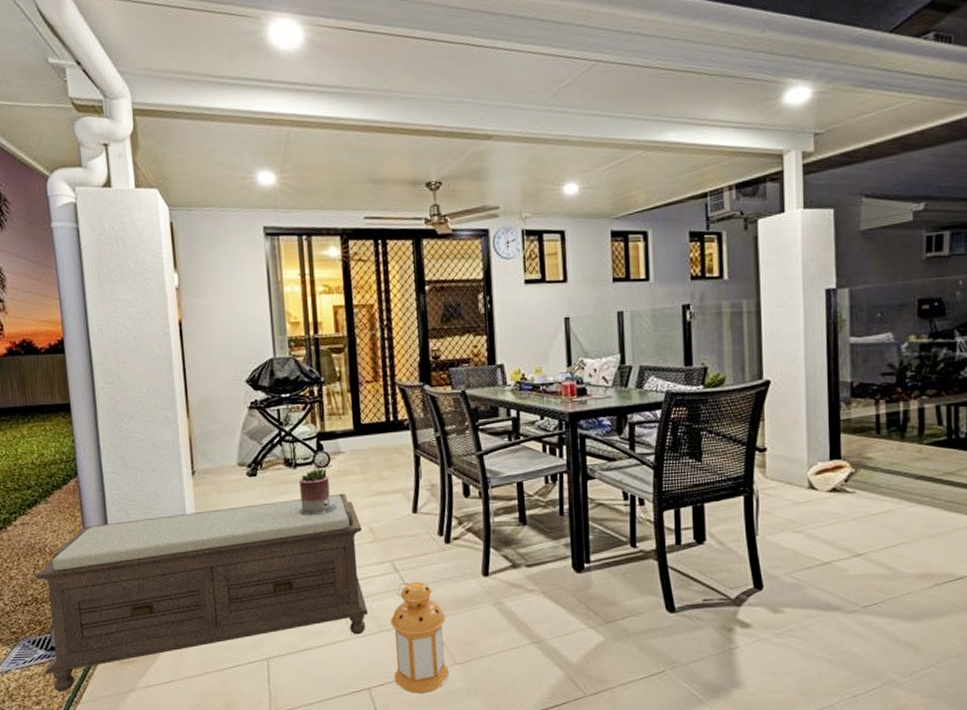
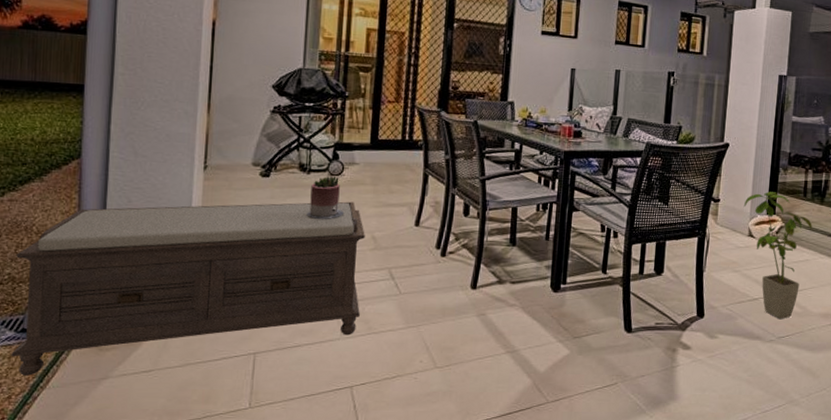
lantern: present [391,581,449,694] -> none [377,289,432,394]
house plant: none [798,432,893,585] -> present [743,191,812,320]

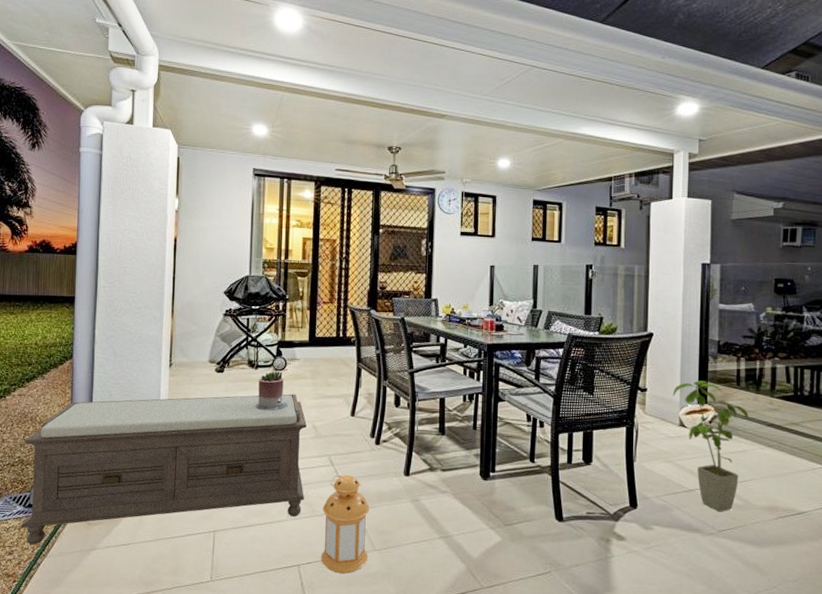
lantern: none [377,289,432,394] -> present [321,475,370,574]

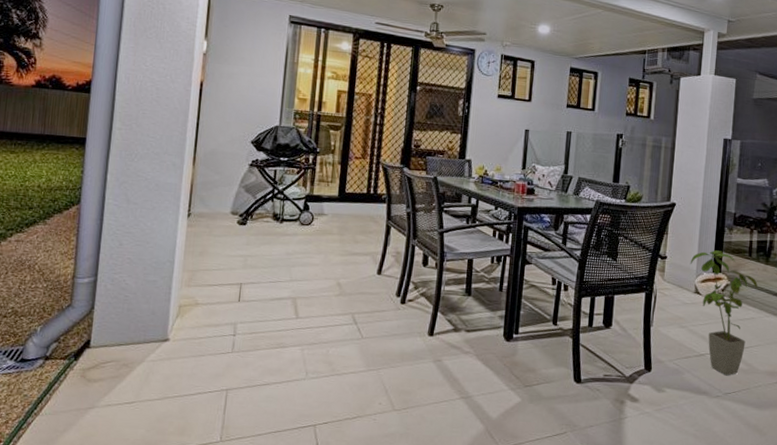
bench: present [20,394,307,545] -> none [10,249,331,403]
succulent planter: present [256,370,287,410] -> none [278,225,312,266]
lantern: present [321,475,370,574] -> none [338,334,391,434]

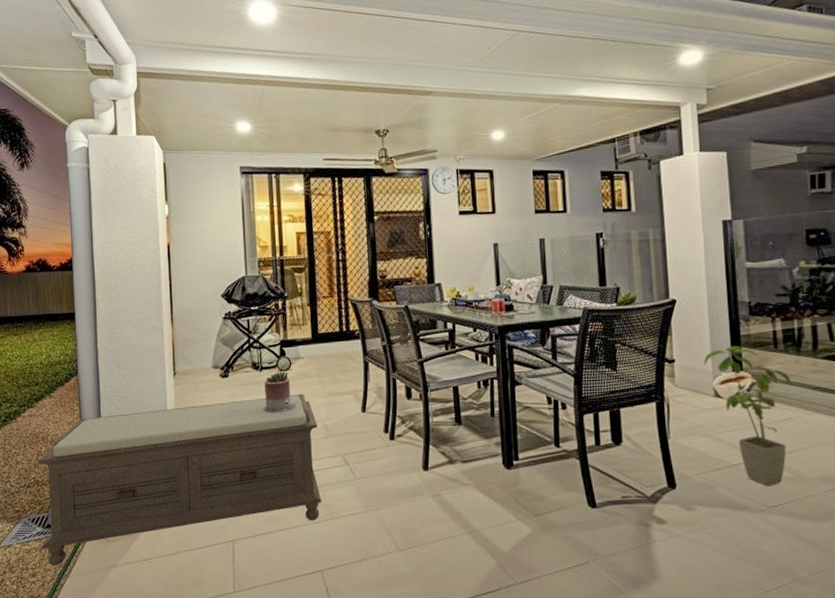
bench: none [10,249,331,403] -> present [38,394,321,566]
succulent planter: none [278,225,312,266] -> present [263,371,296,412]

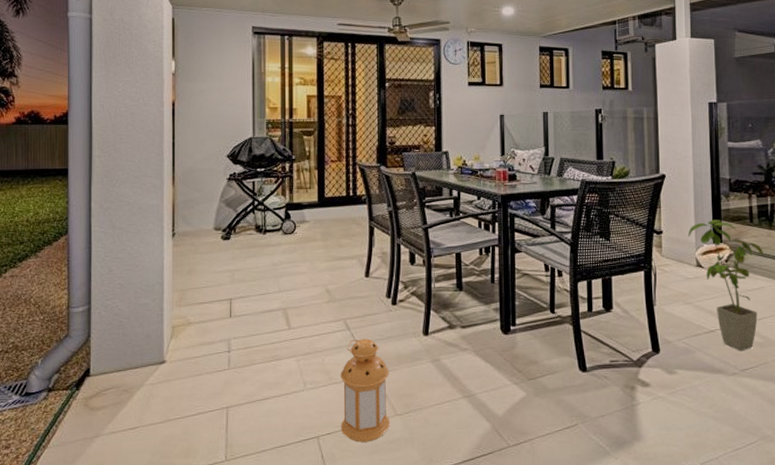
bench: present [38,394,321,566] -> none [17,257,320,436]
succulent planter: present [263,371,296,412] -> none [265,234,298,276]
lantern: none [341,474,393,577] -> present [341,338,390,442]

